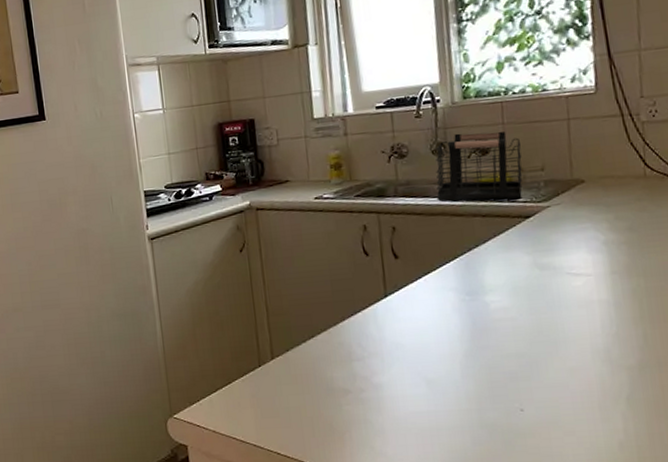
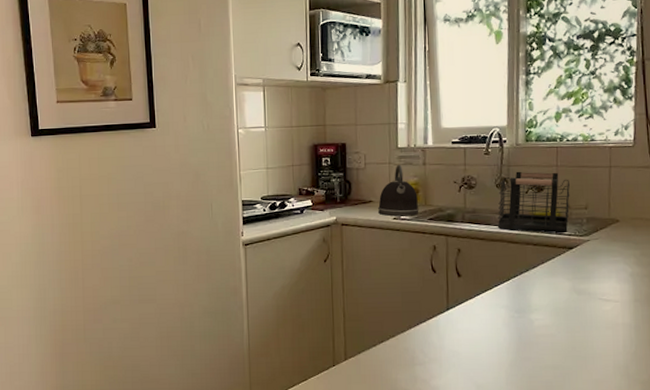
kettle: none [295,137,344,196] -> present [377,164,419,217]

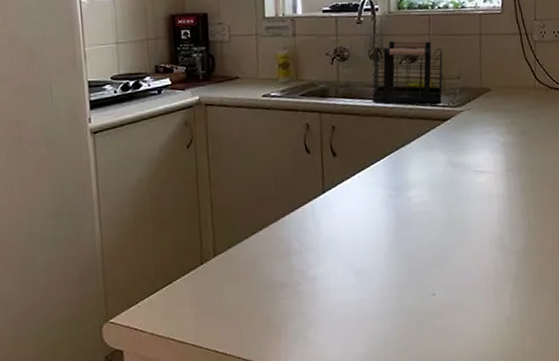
kettle: present [377,164,419,217] -> none [244,35,290,94]

